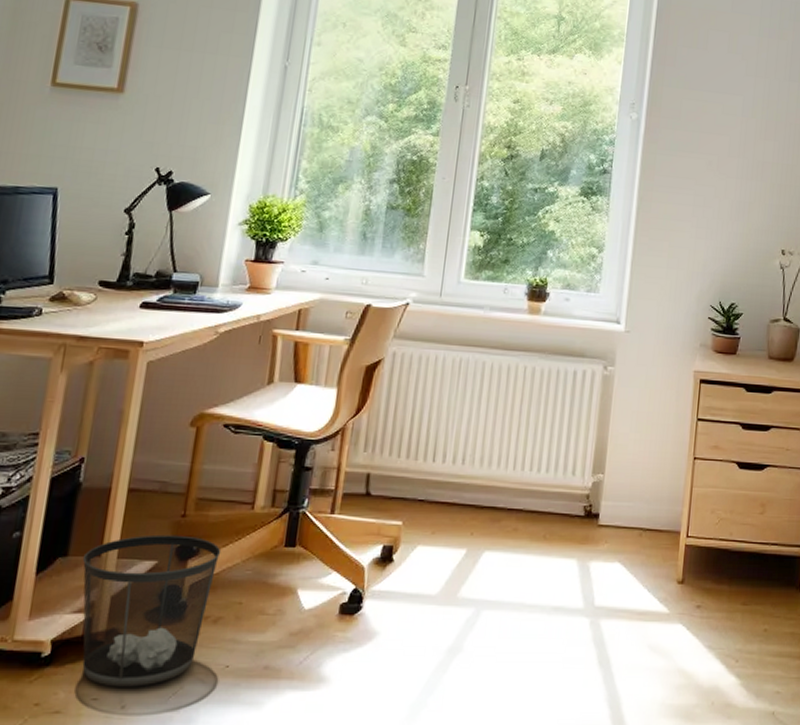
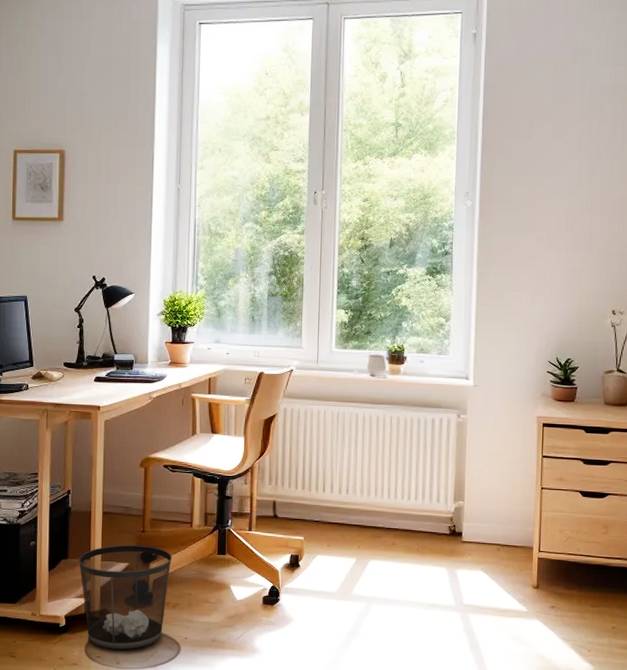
cup: none [501,288,525,317] -> present [367,354,387,377]

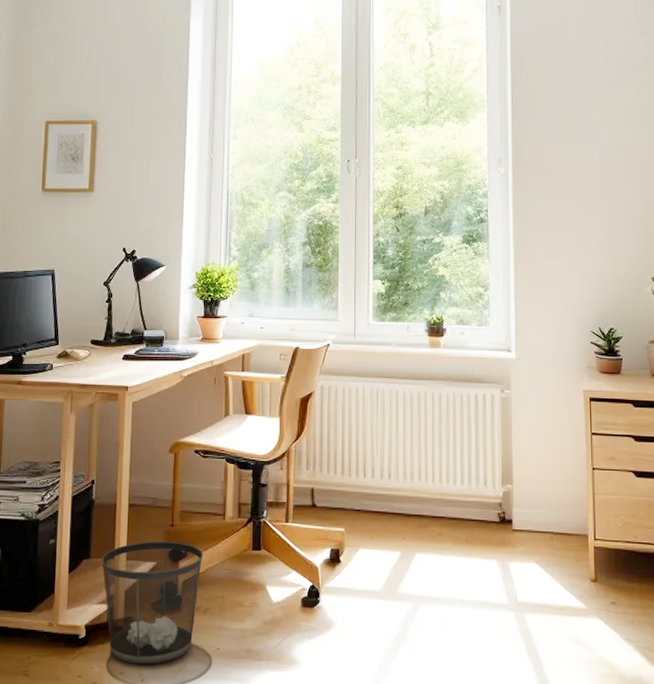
cup: present [367,354,387,377] -> none [406,326,426,351]

